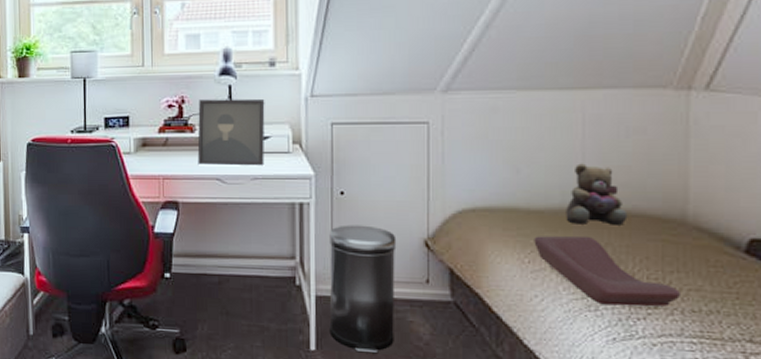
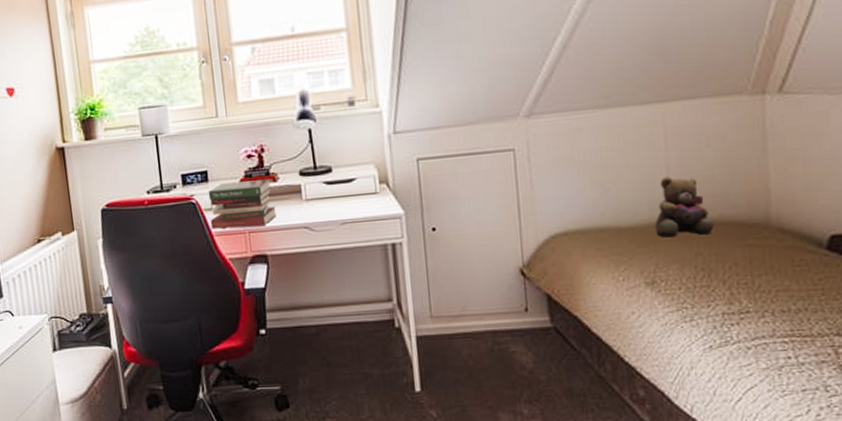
books: none [127,129,191,174] -> present [208,179,277,230]
picture frame: present [197,98,265,166] -> none [278,140,353,214]
pedal bin: present [329,225,397,354] -> none [424,259,498,389]
cushion: present [534,235,680,307] -> none [626,248,770,315]

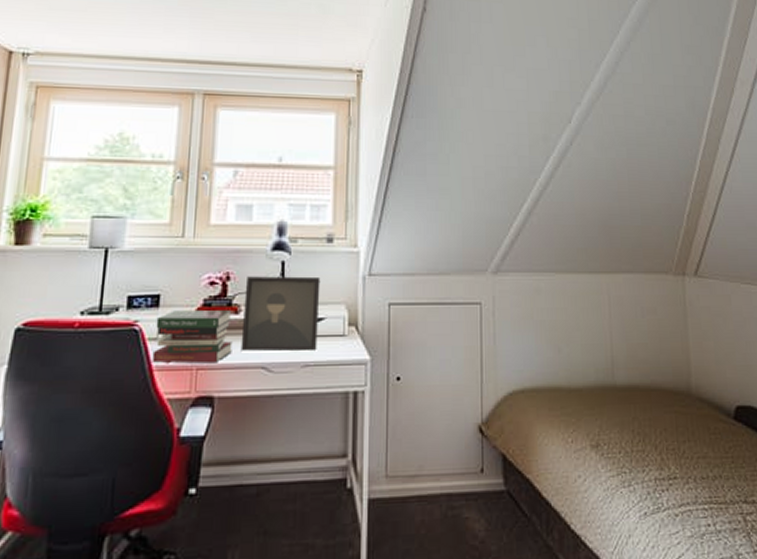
picture frame: none [278,140,353,214] -> present [240,276,321,352]
teddy bear: present [655,176,715,238] -> none [600,342,648,401]

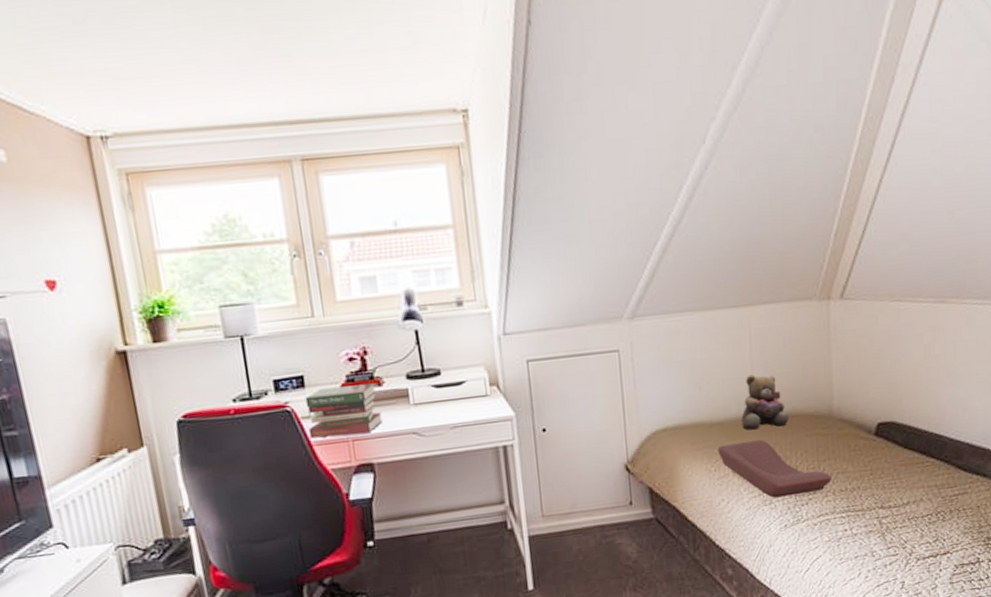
picture frame: present [240,276,321,352] -> none [383,341,463,420]
cushion: none [575,411,692,480] -> present [717,439,832,498]
teddy bear: none [600,342,648,401] -> present [741,374,790,430]

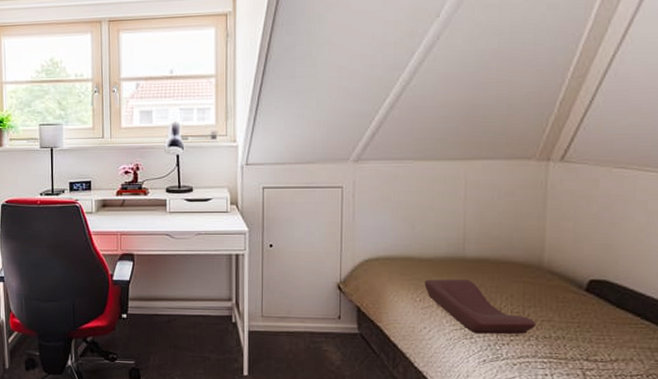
books: present [305,383,383,439] -> none [90,192,144,231]
teddy bear: present [741,374,790,430] -> none [450,220,498,270]

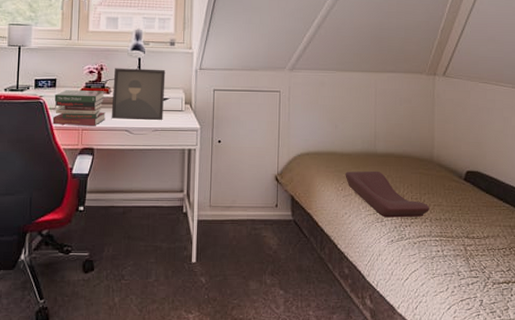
books: none [90,192,144,231] -> present [52,90,106,126]
picture frame: none [150,166,208,224] -> present [111,68,166,121]

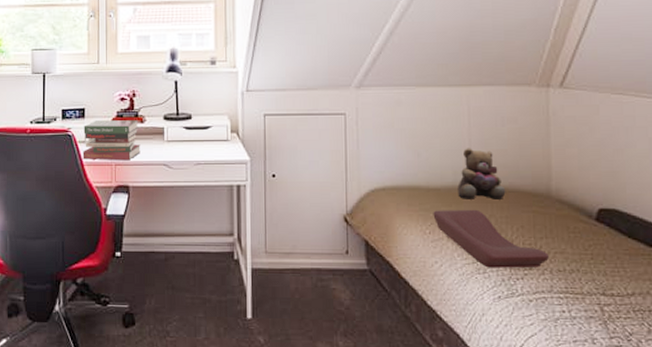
picture frame: present [111,68,166,121] -> none [147,93,207,153]
teddy bear: none [364,122,401,163] -> present [457,148,506,200]

